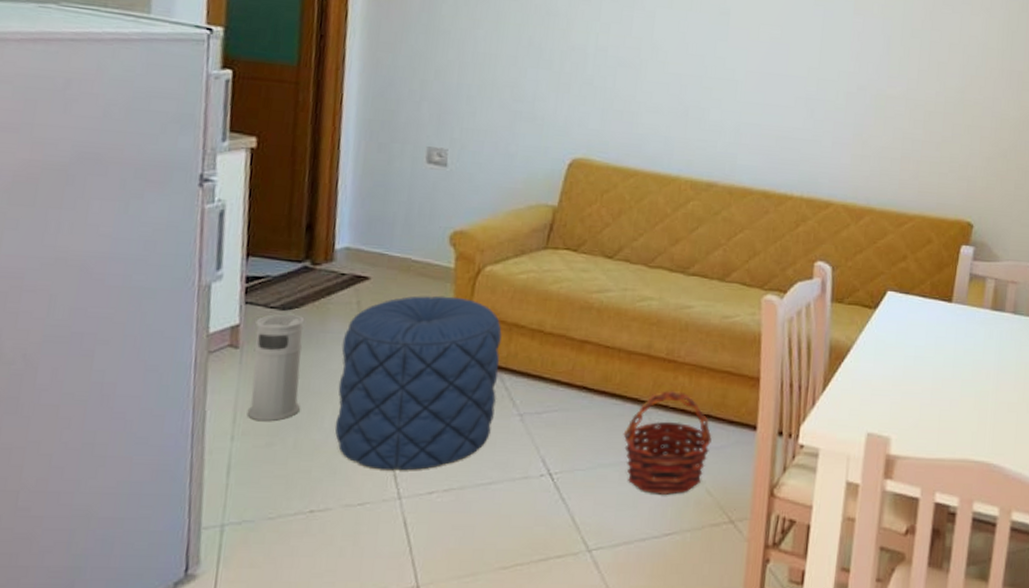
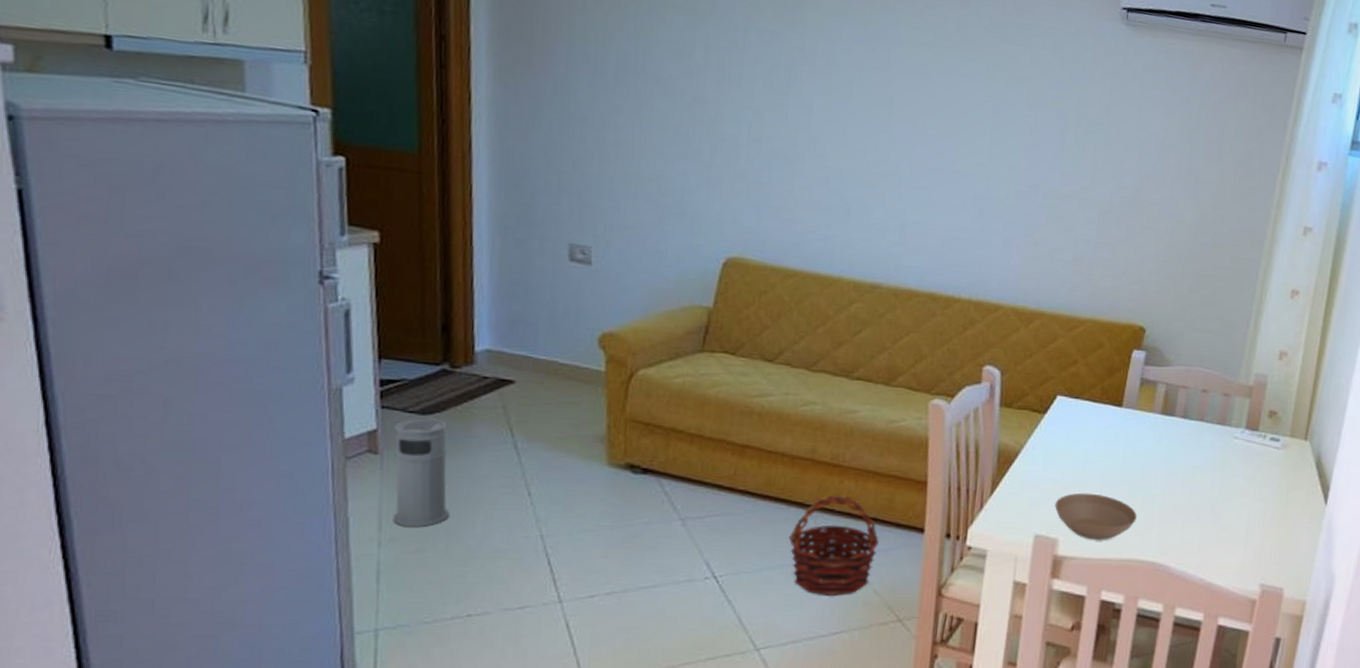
pouf: present [334,295,502,470] -> none [487,399,659,574]
bowl: none [886,389,970,439] -> present [1054,492,1137,540]

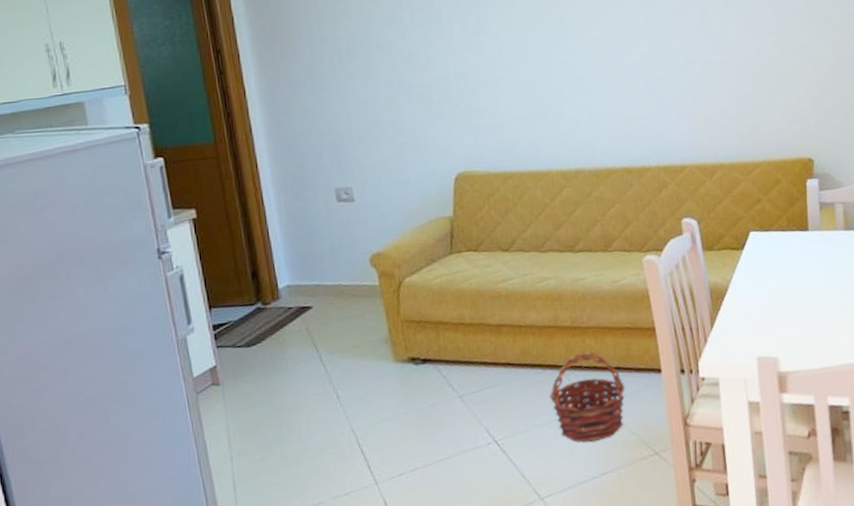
trash can: present [393,418,449,528] -> none [228,348,280,442]
bowl: present [1054,492,1137,540] -> none [768,311,844,353]

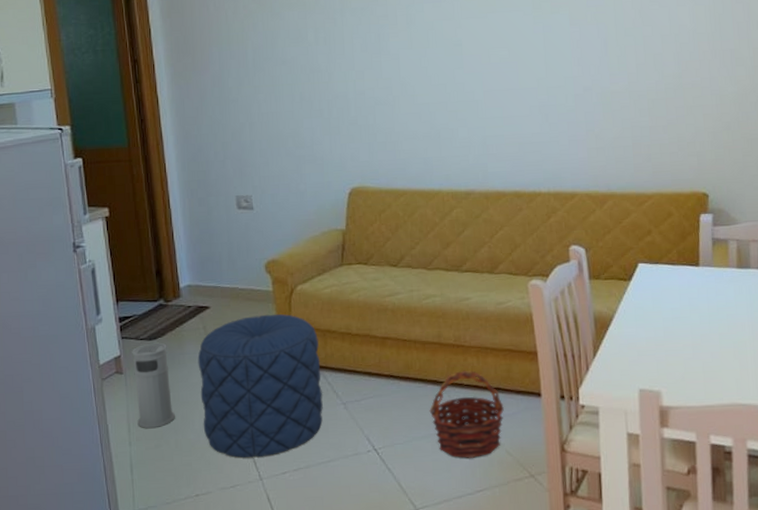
trash can: none [228,348,280,442] -> present [132,342,175,429]
pouf: none [301,308,439,463] -> present [197,314,323,458]

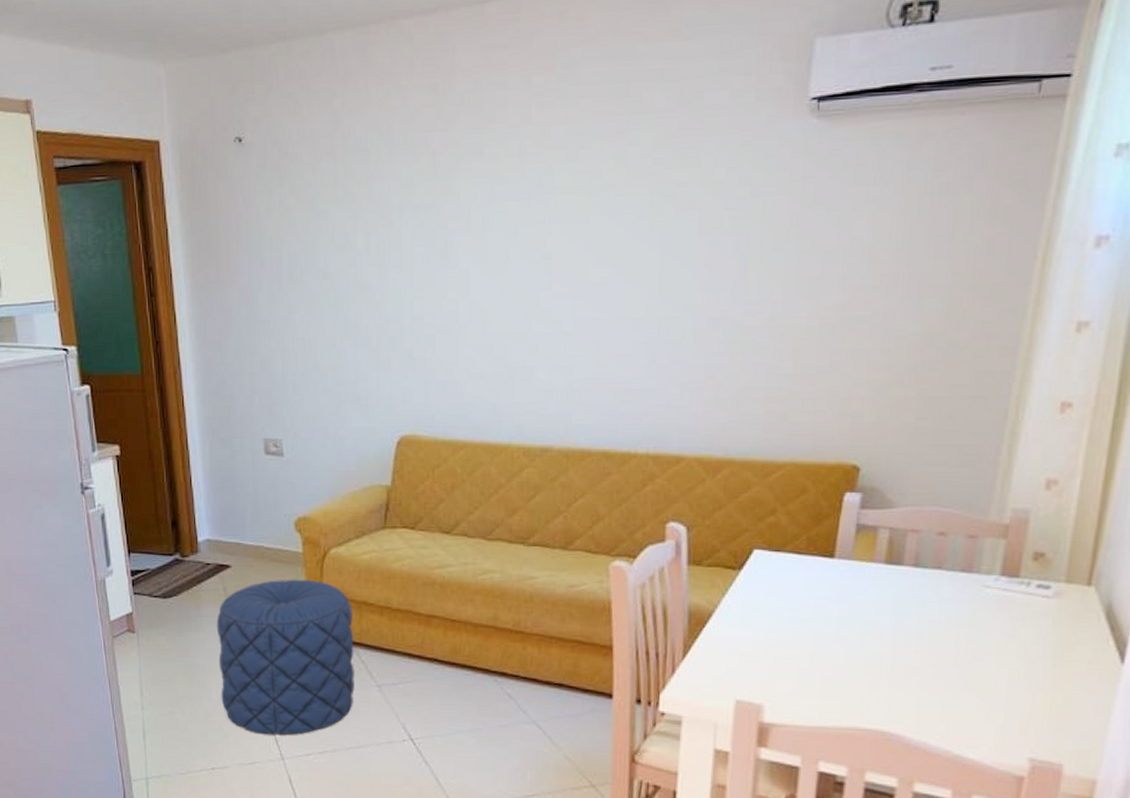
trash can: present [132,342,175,429] -> none [145,601,191,694]
basket: present [429,370,504,459] -> none [477,660,566,759]

